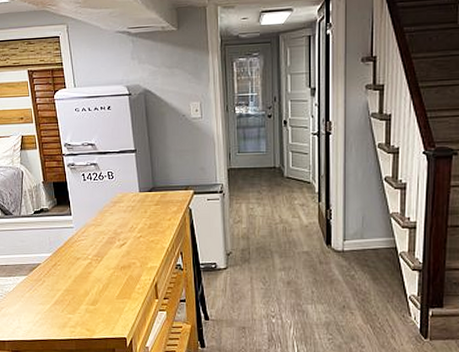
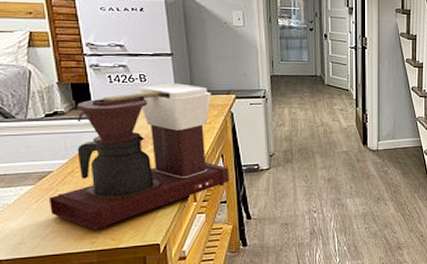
coffee maker: none [38,180,188,320] -> present [48,83,229,230]

